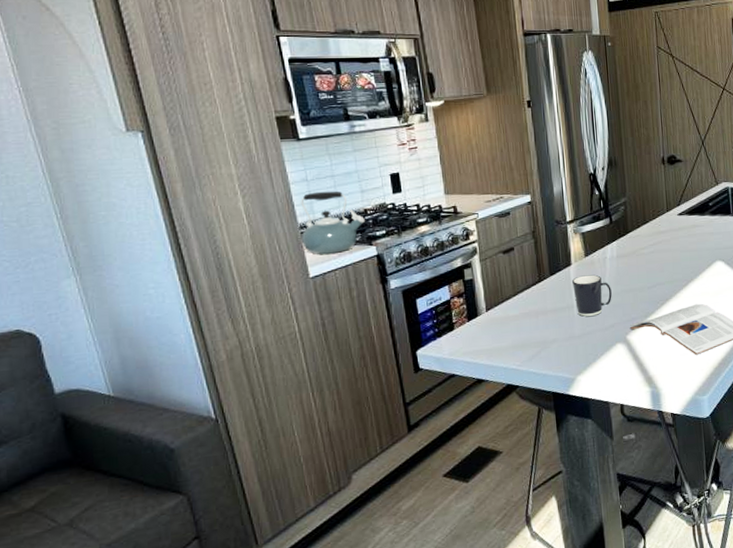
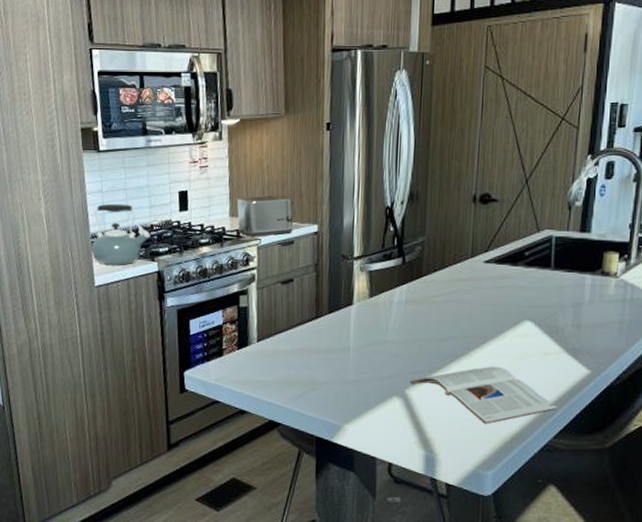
toaster: none [450,169,508,213] -> present [237,194,295,237]
mug: present [571,274,612,317] -> none [351,317,395,362]

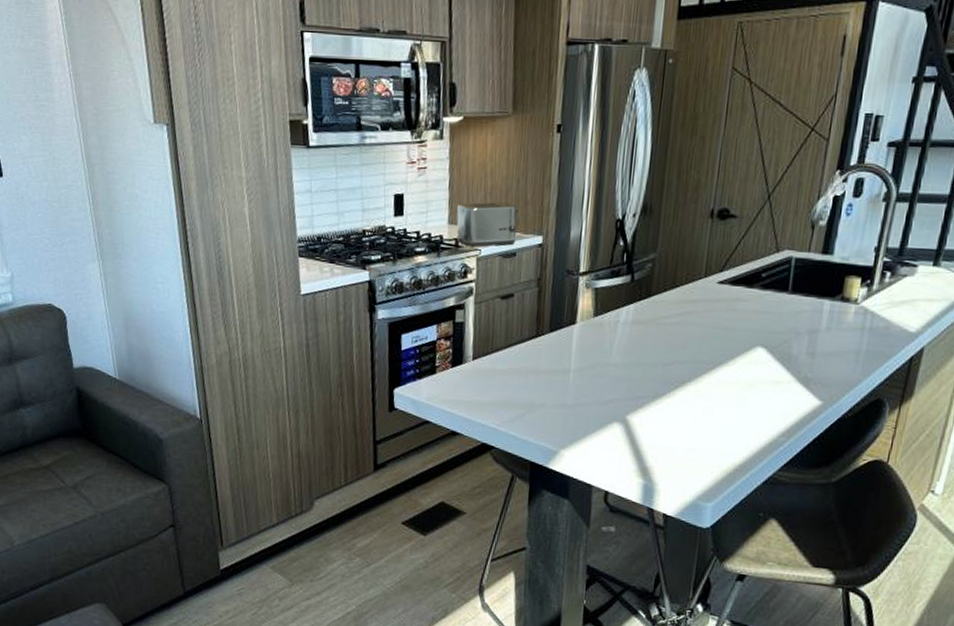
kettle: present [92,203,150,265] -> none [298,205,362,273]
magazine: present [411,366,558,424] -> none [633,393,785,454]

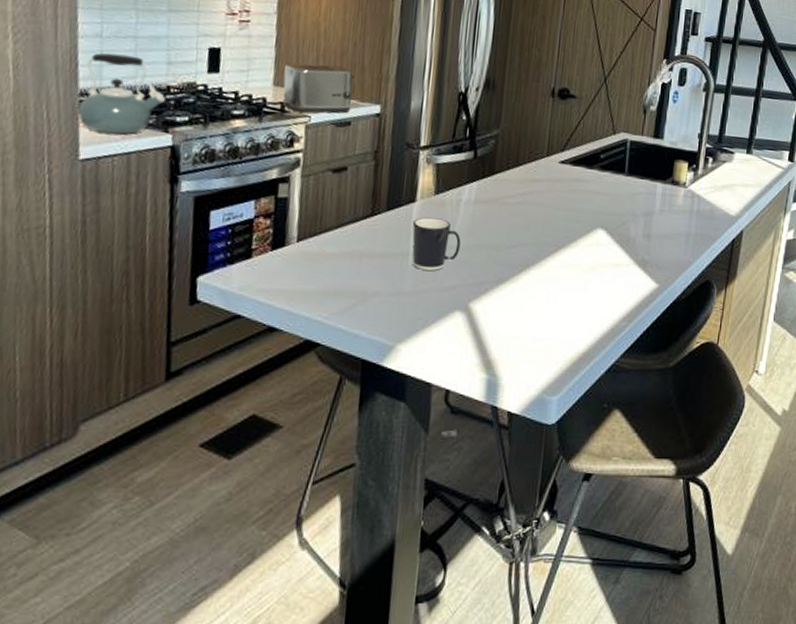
kettle: none [298,205,362,273] -> present [78,53,165,135]
mug: none [573,337,619,386] -> present [412,217,461,271]

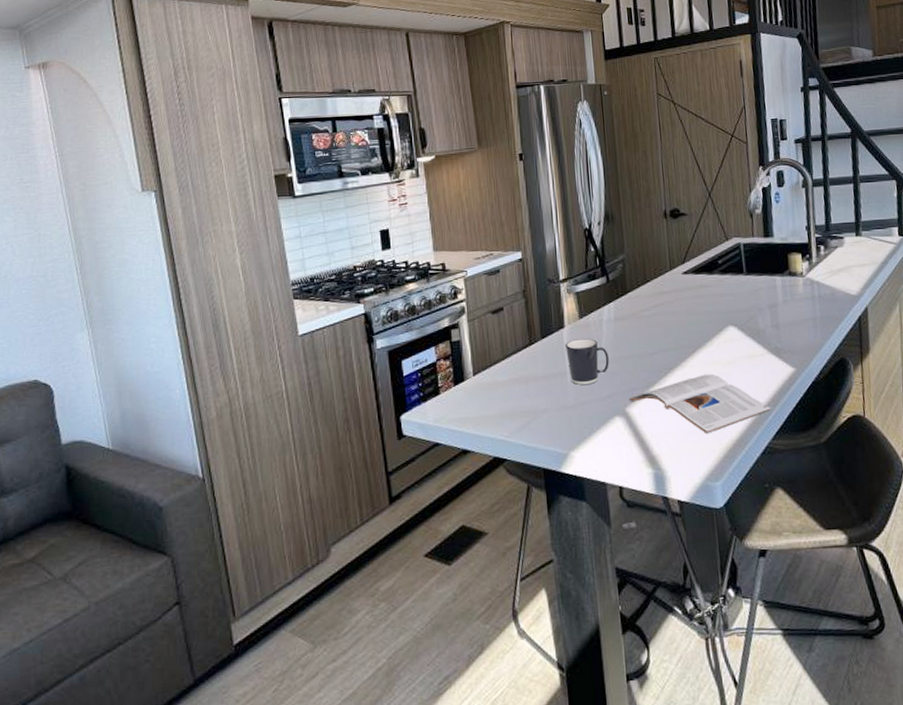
kettle: present [78,53,165,135] -> none [293,247,354,312]
toaster: present [283,63,355,114] -> none [439,225,498,270]
magazine: none [475,277,626,342] -> present [630,374,772,433]

